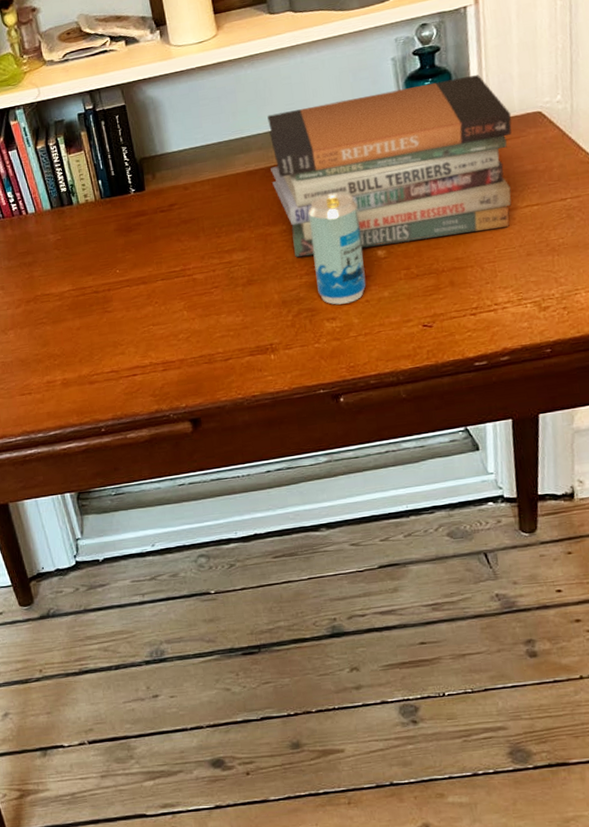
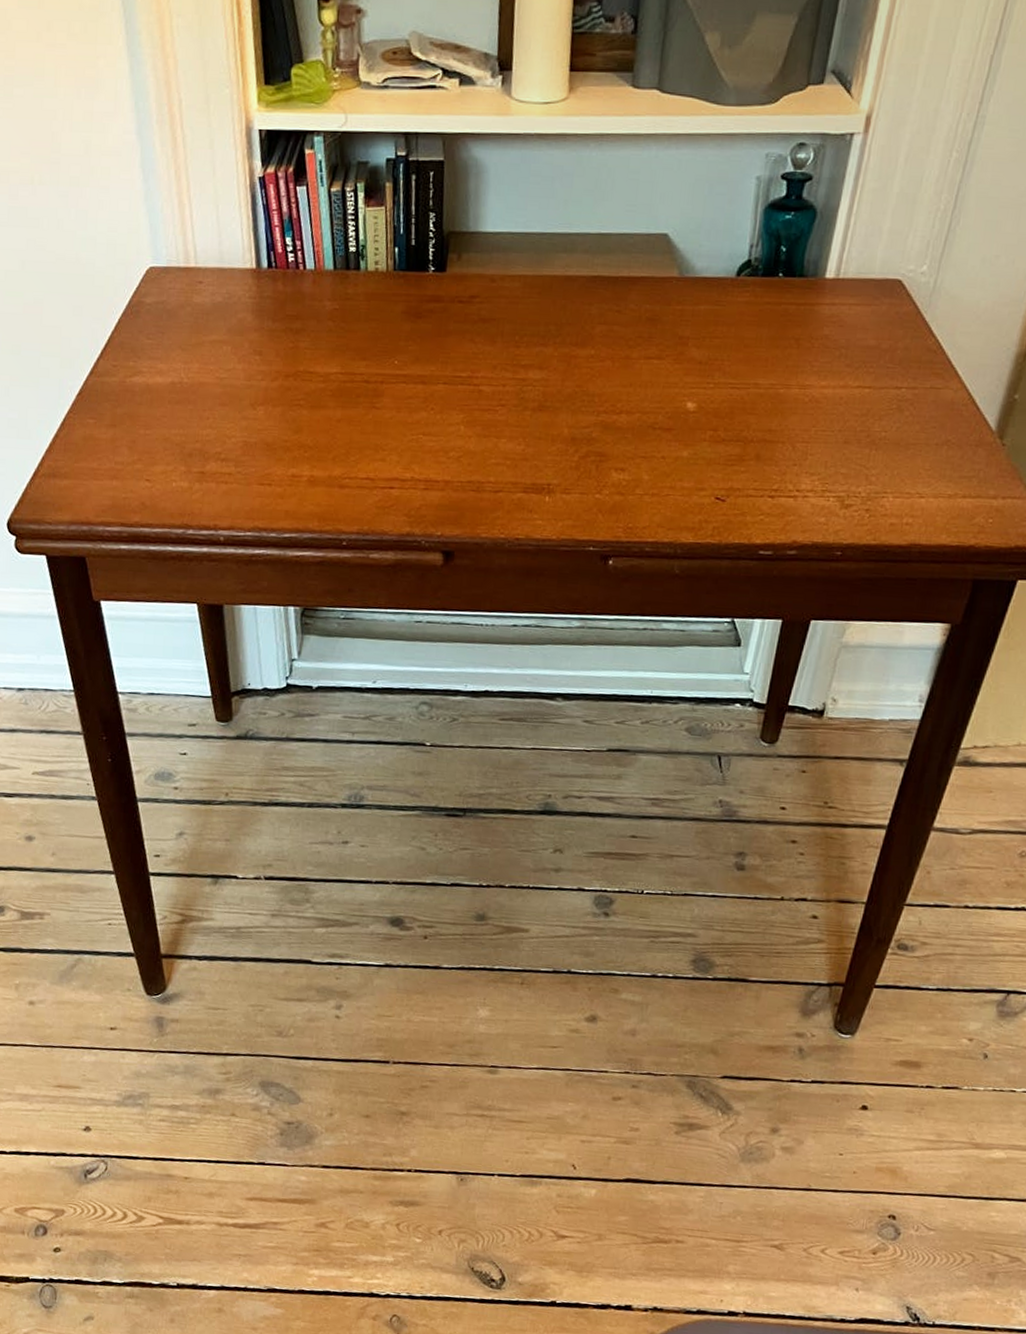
book stack: present [267,75,512,258] -> none [591,213,870,407]
beverage can: present [308,192,366,305] -> none [612,323,679,456]

